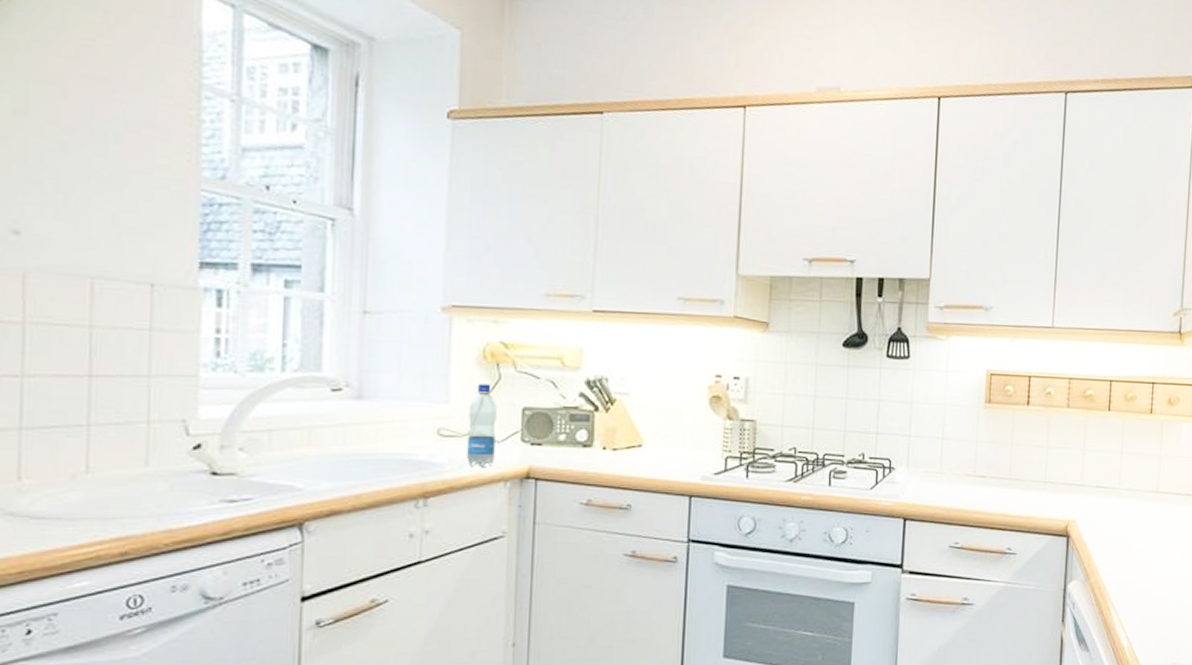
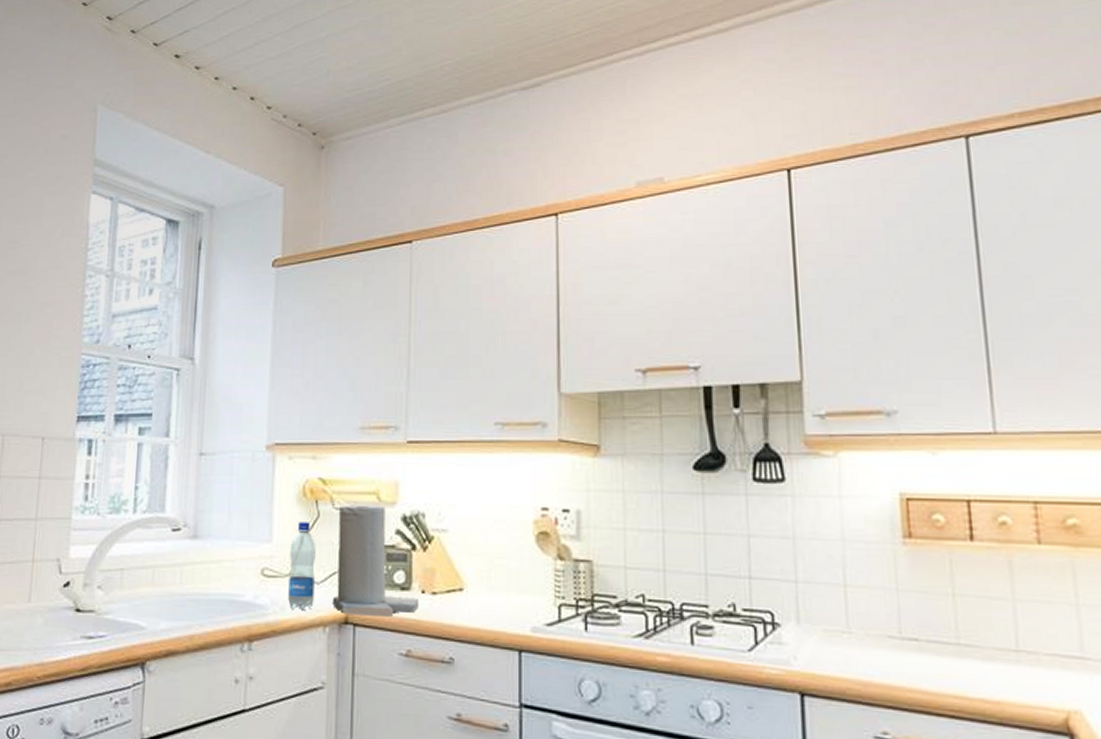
paper towel: none [514,368,601,471] -> present [332,504,420,617]

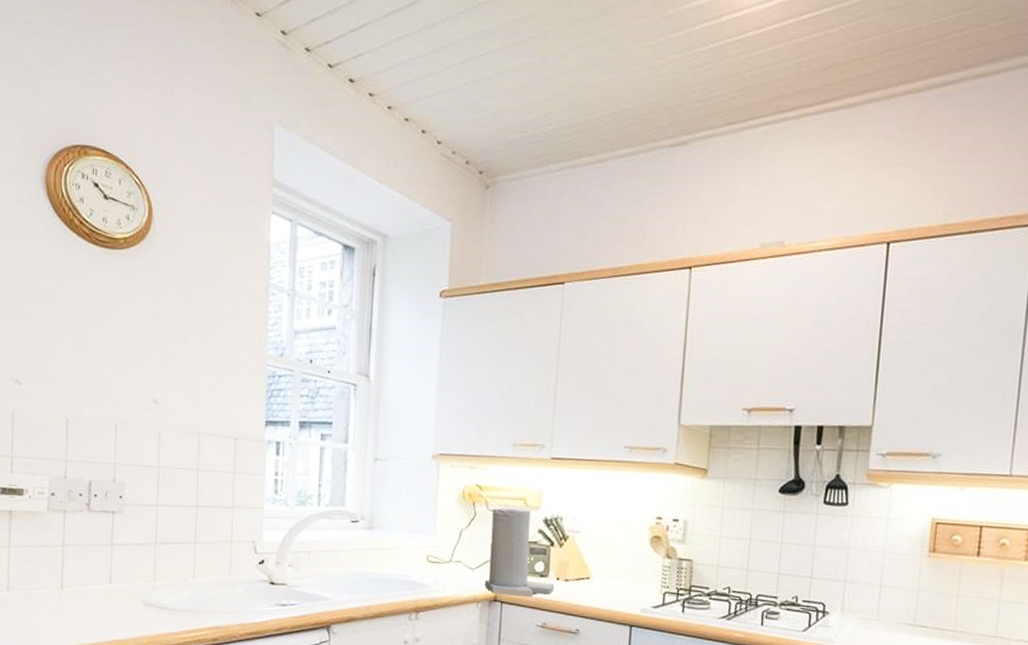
bottle: present [288,522,316,611] -> none [448,519,472,590]

